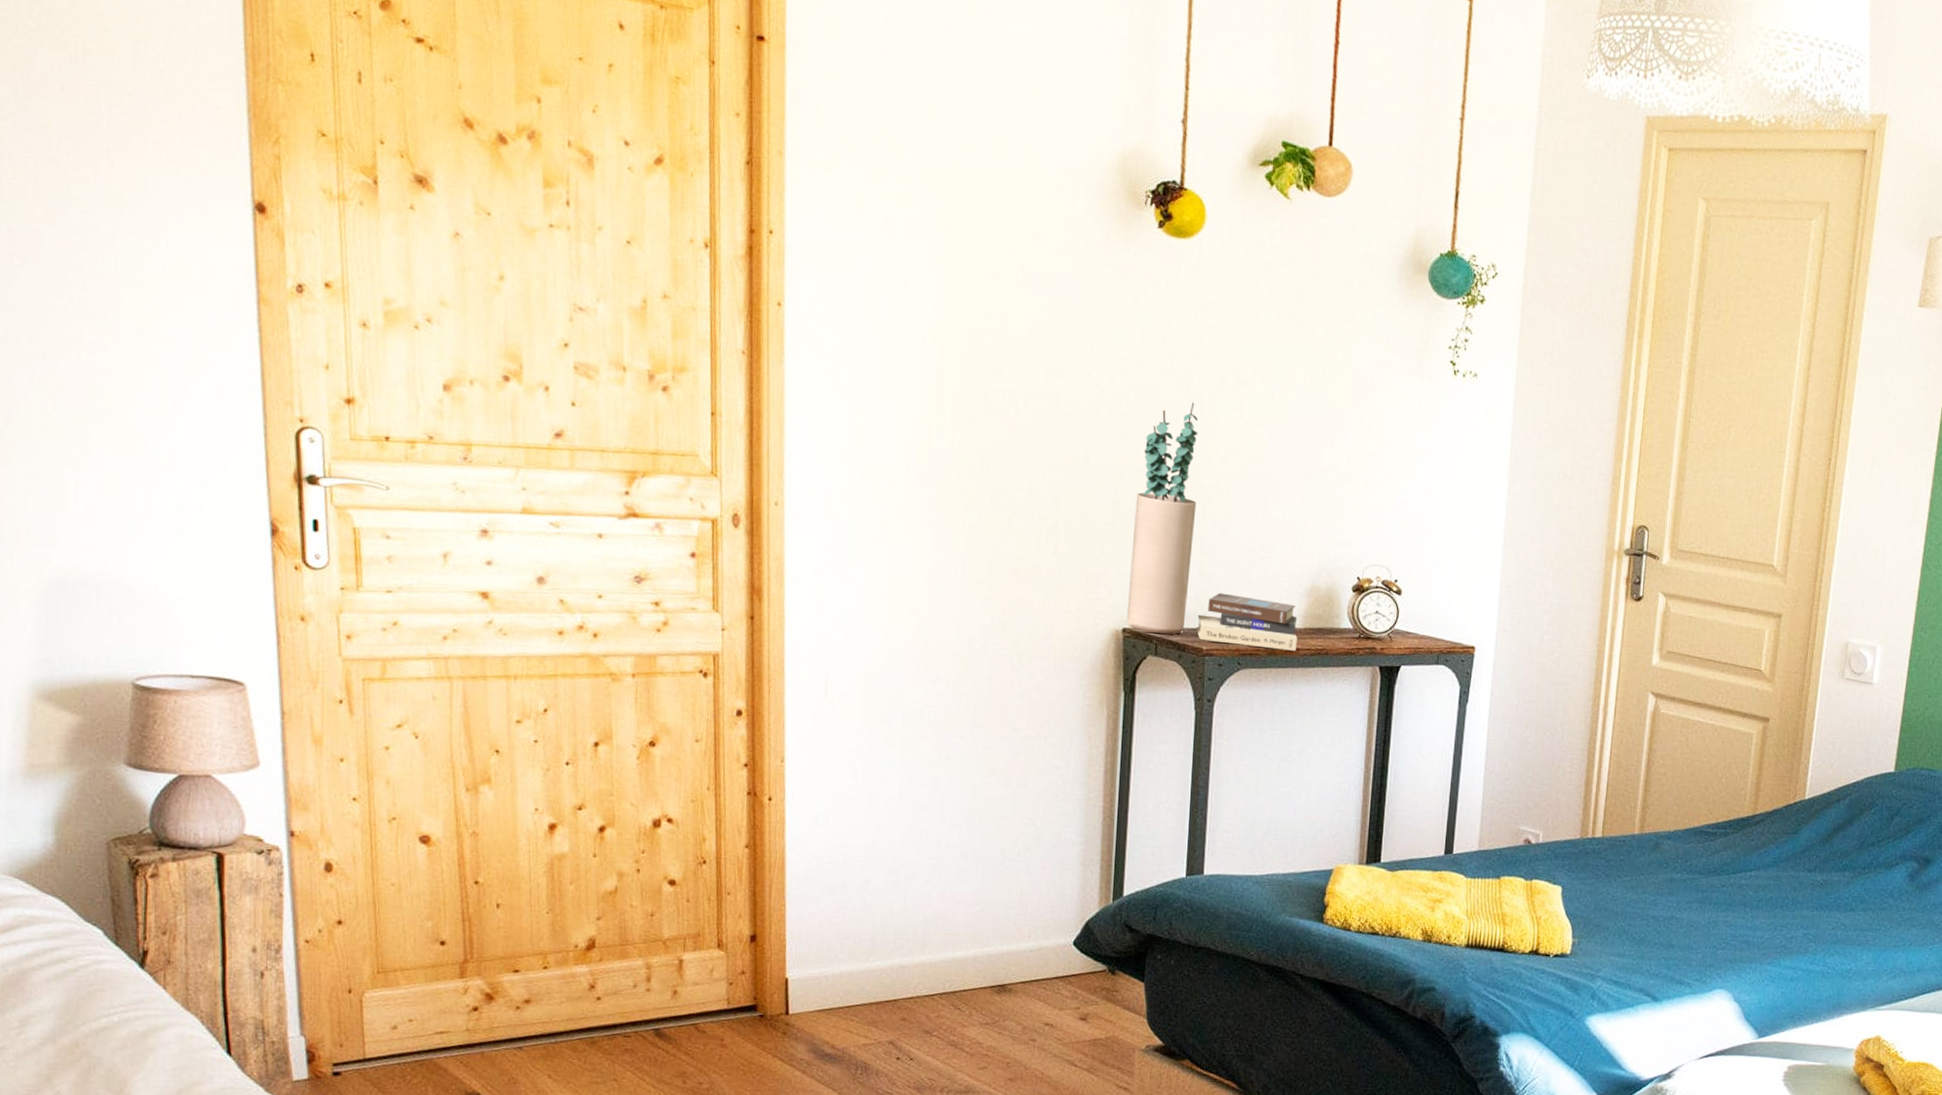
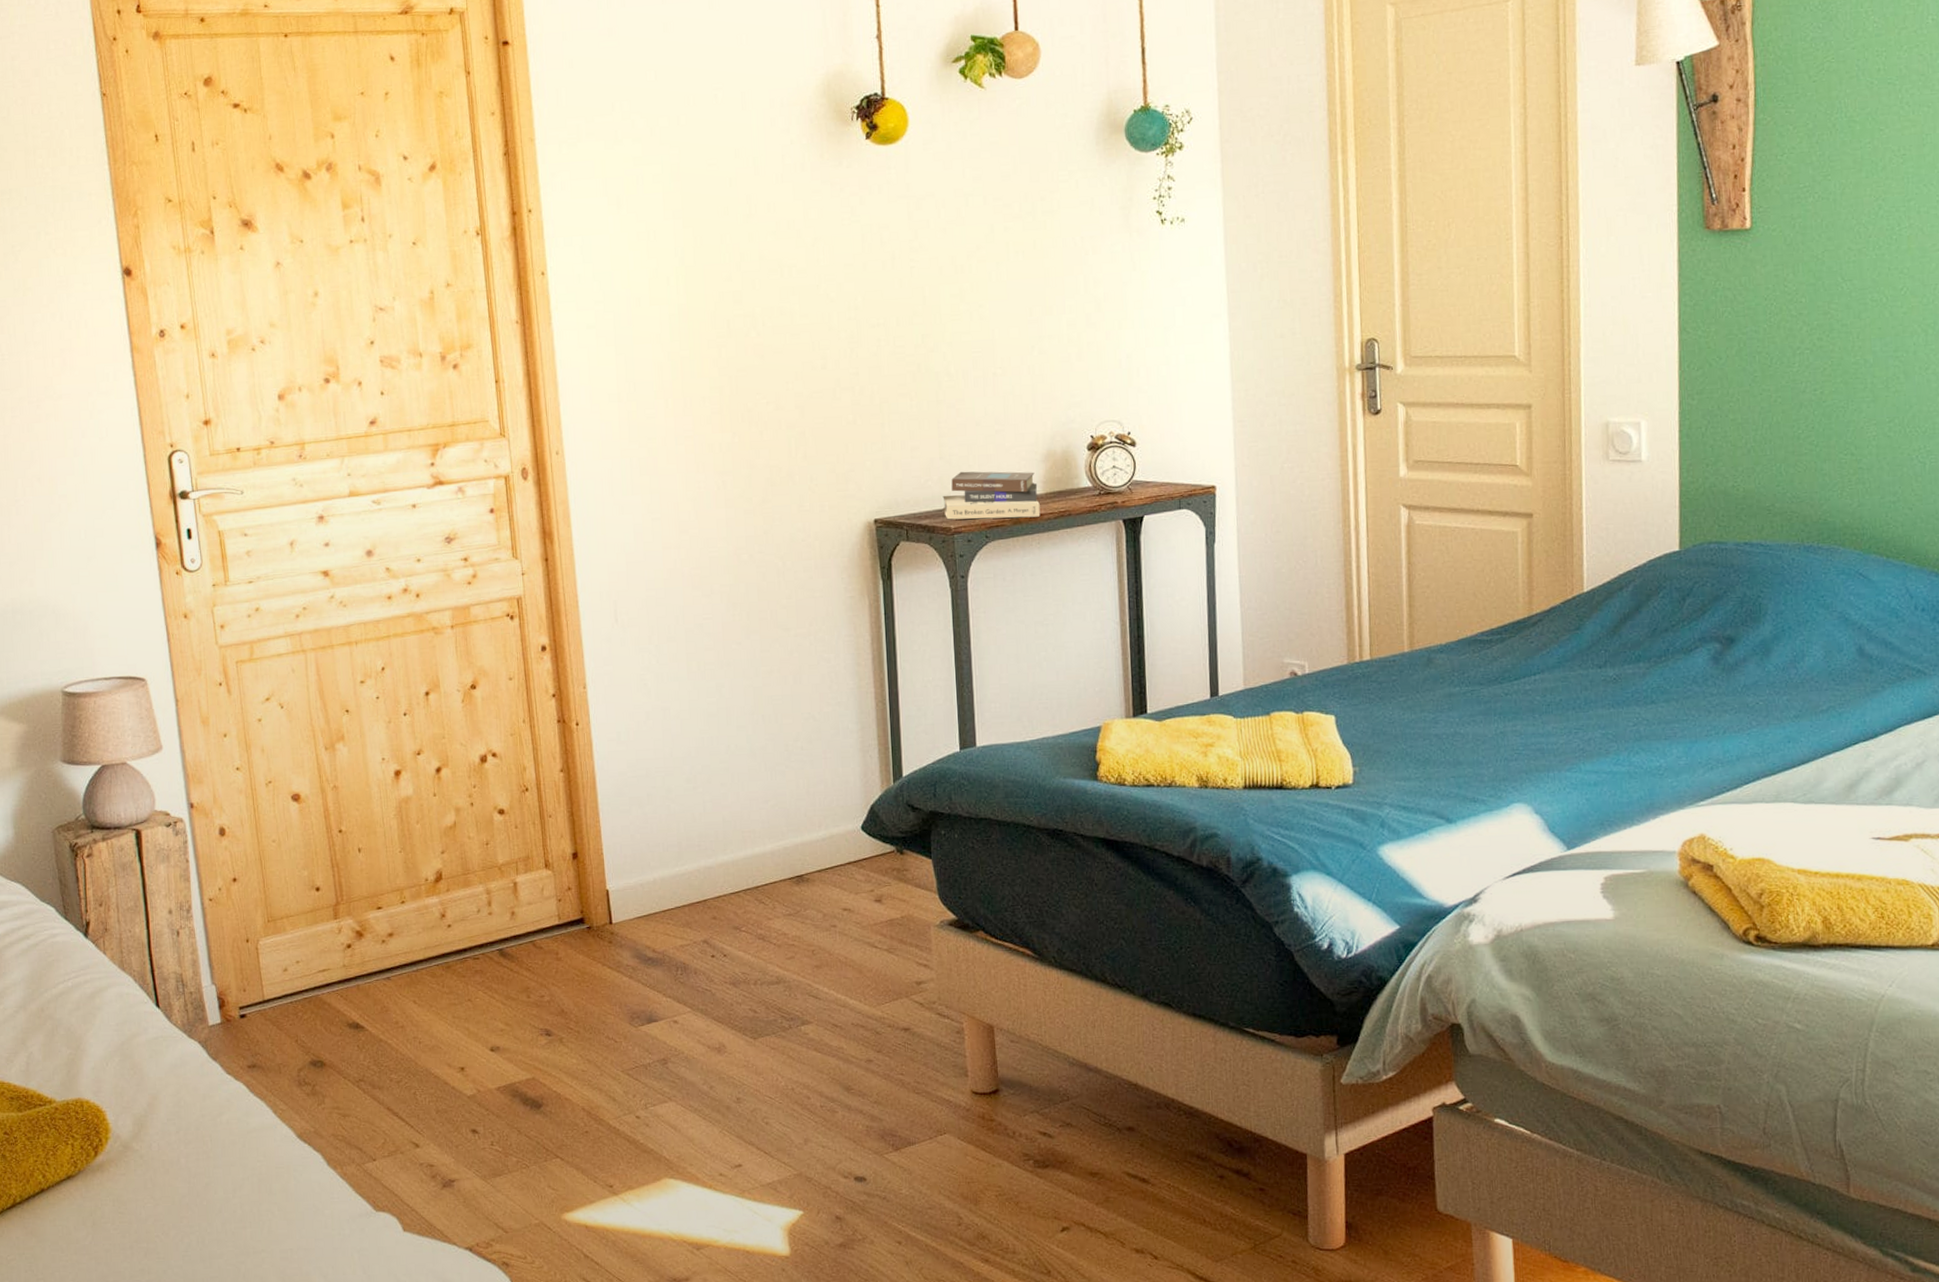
vase: present [1126,402,1198,635] -> none [873,295,932,520]

